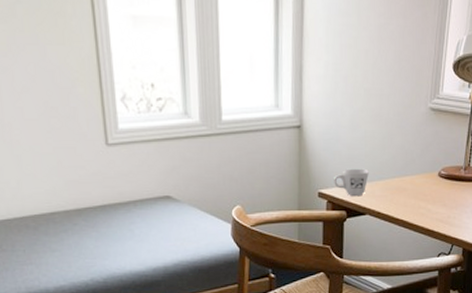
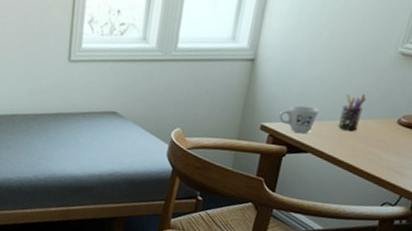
pen holder: none [388,151,408,188] -> present [337,94,366,131]

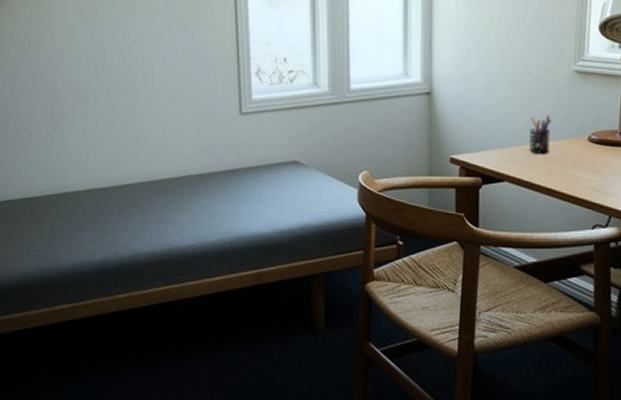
mug: present [279,105,319,134] -> none [467,133,506,163]

